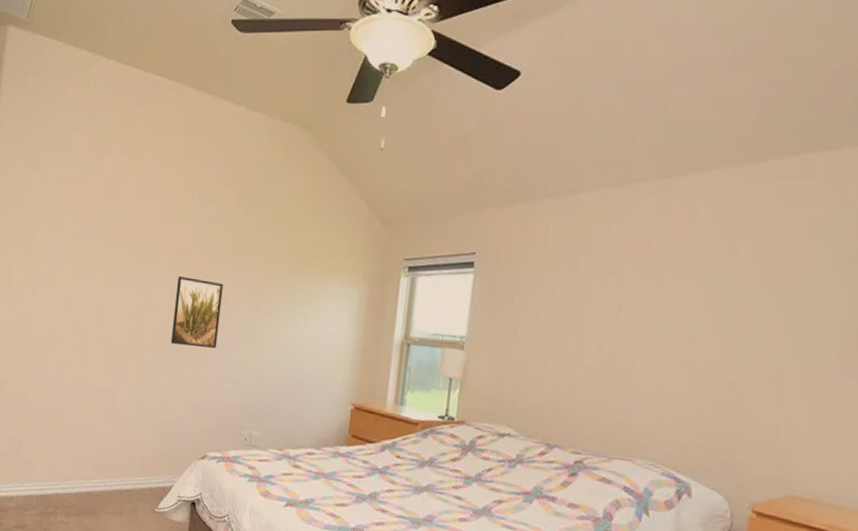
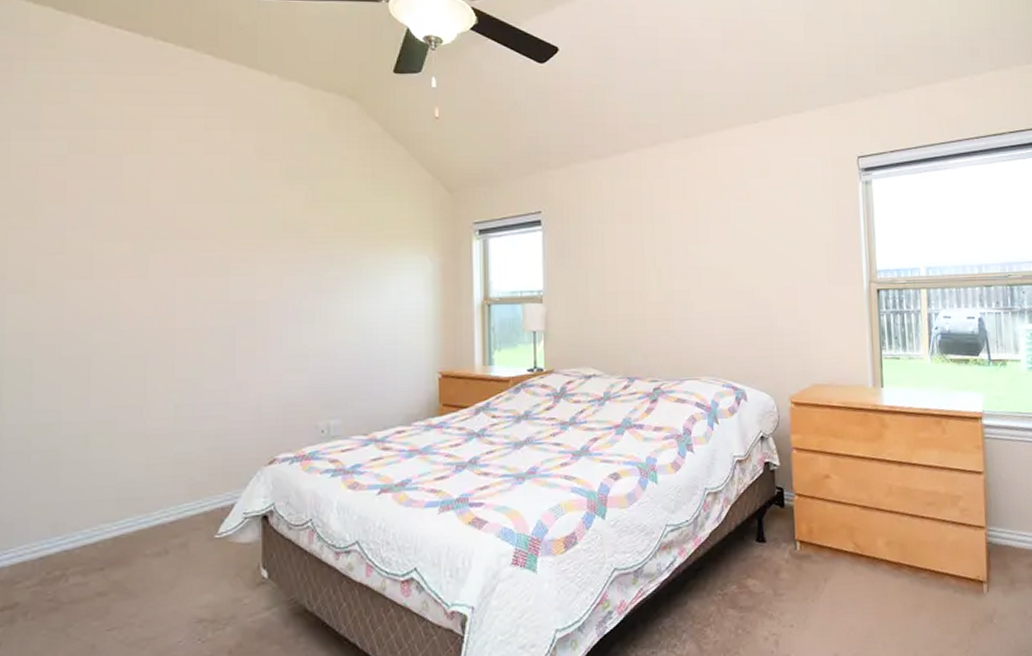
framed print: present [170,277,224,348] -> none [212,263,274,341]

